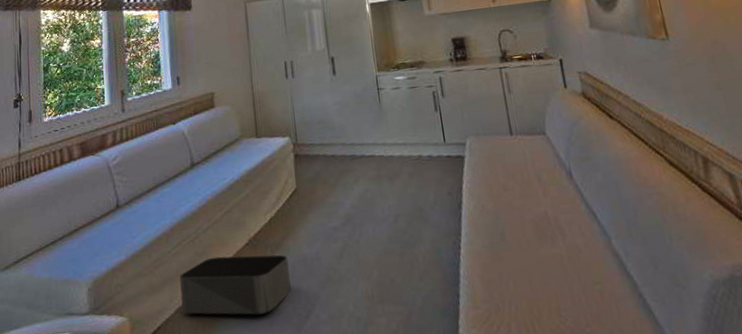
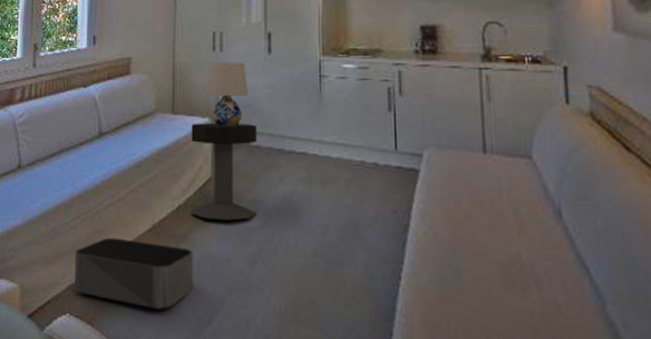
side table: none [274,137,339,226] -> present [191,123,257,221]
table lamp: none [283,85,321,143] -> present [206,62,249,126]

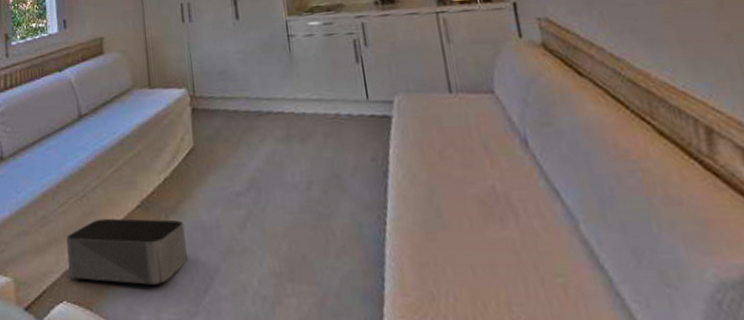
side table: present [191,123,257,221] -> none [169,89,242,189]
table lamp: present [206,62,249,126] -> none [179,30,222,96]

